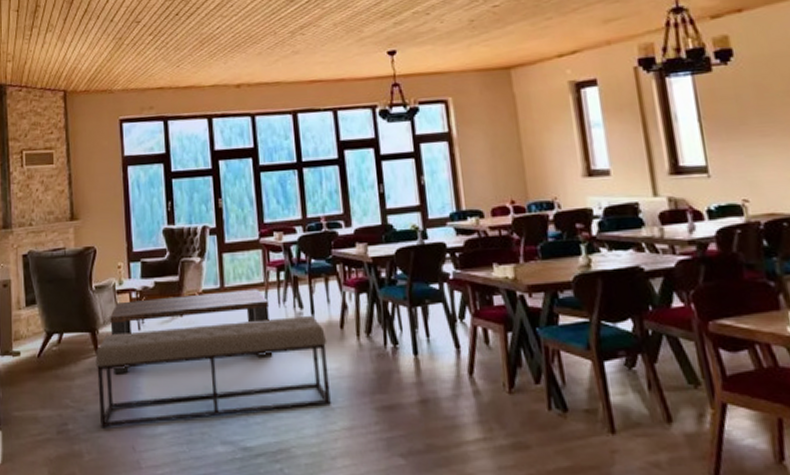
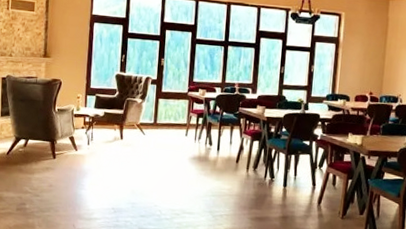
bench: present [95,315,331,429] -> none [51,145,226,213]
coffee table: present [110,288,273,374] -> none [65,123,188,177]

